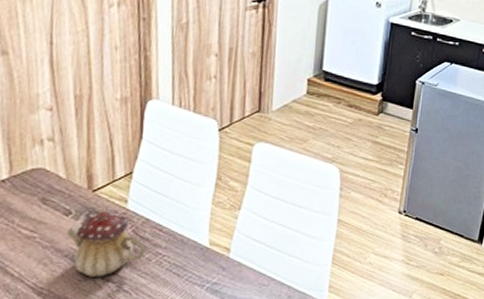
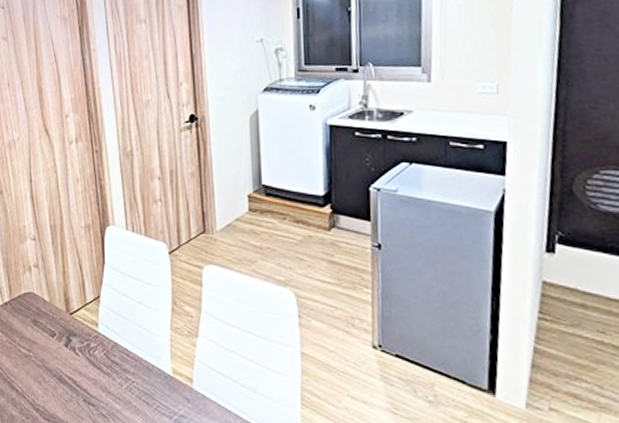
teapot: present [66,211,146,277] -> none [53,333,117,399]

